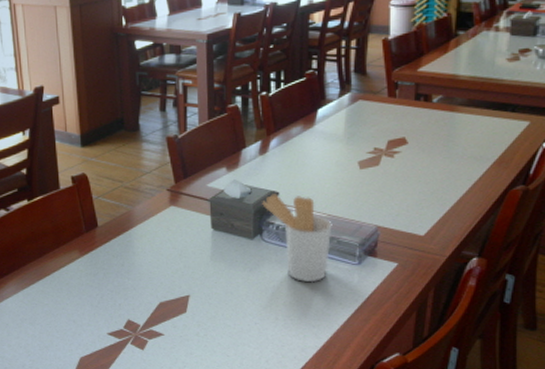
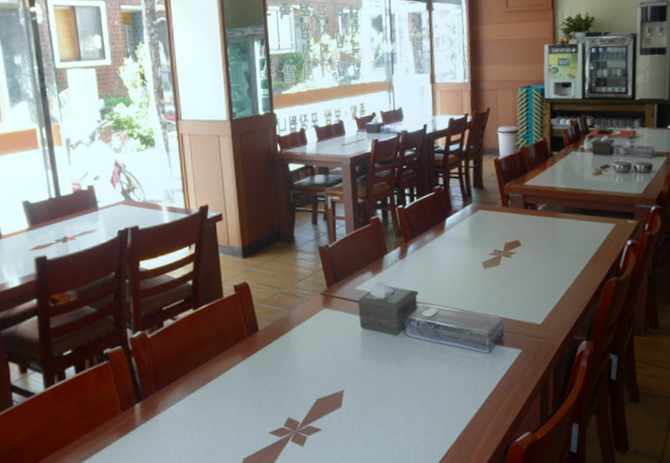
utensil holder: present [262,194,332,283] -> none [404,293,465,372]

